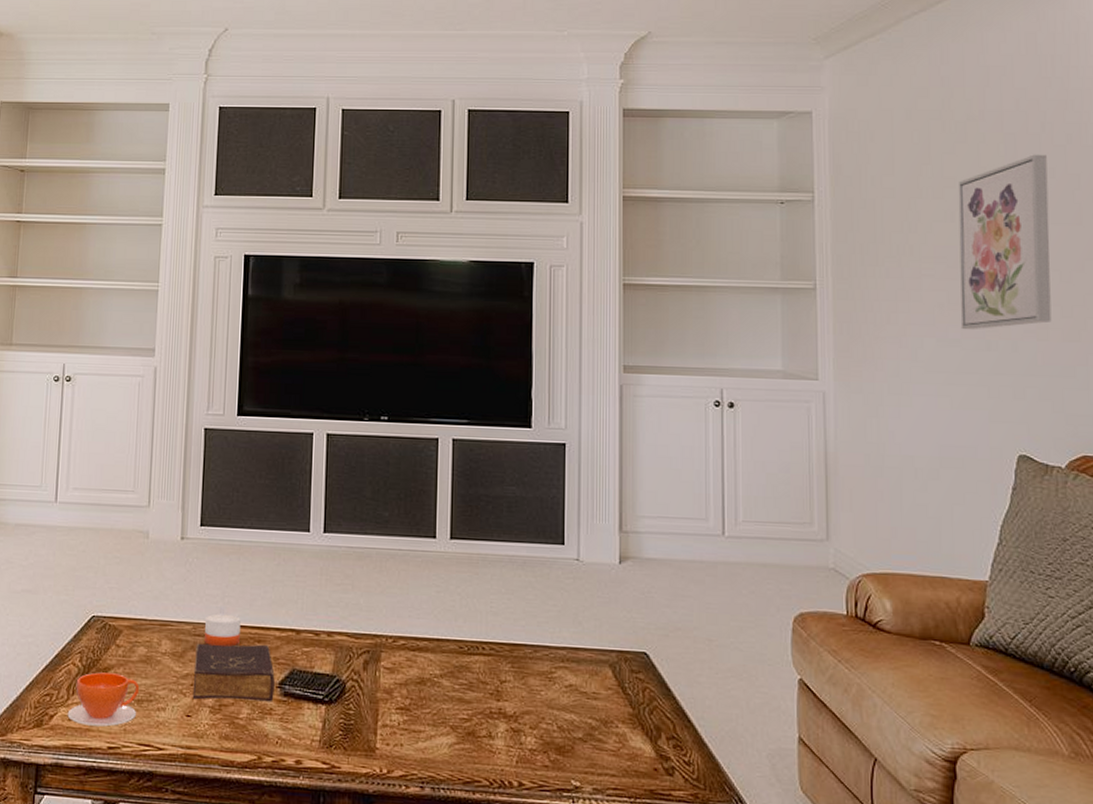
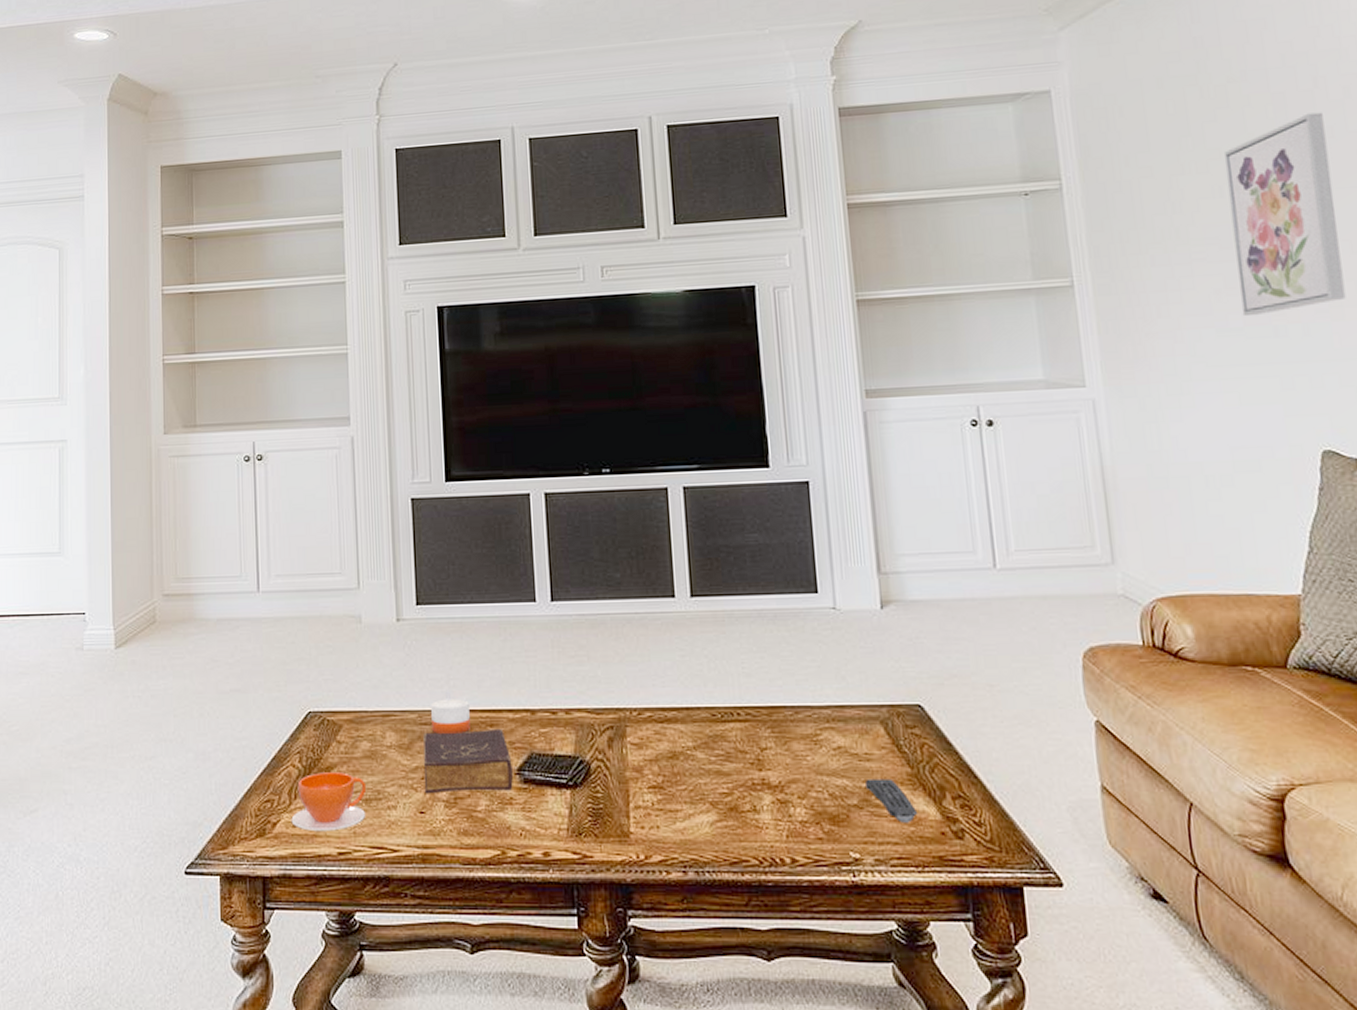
remote control: none [591,715,635,758] -> present [866,778,918,823]

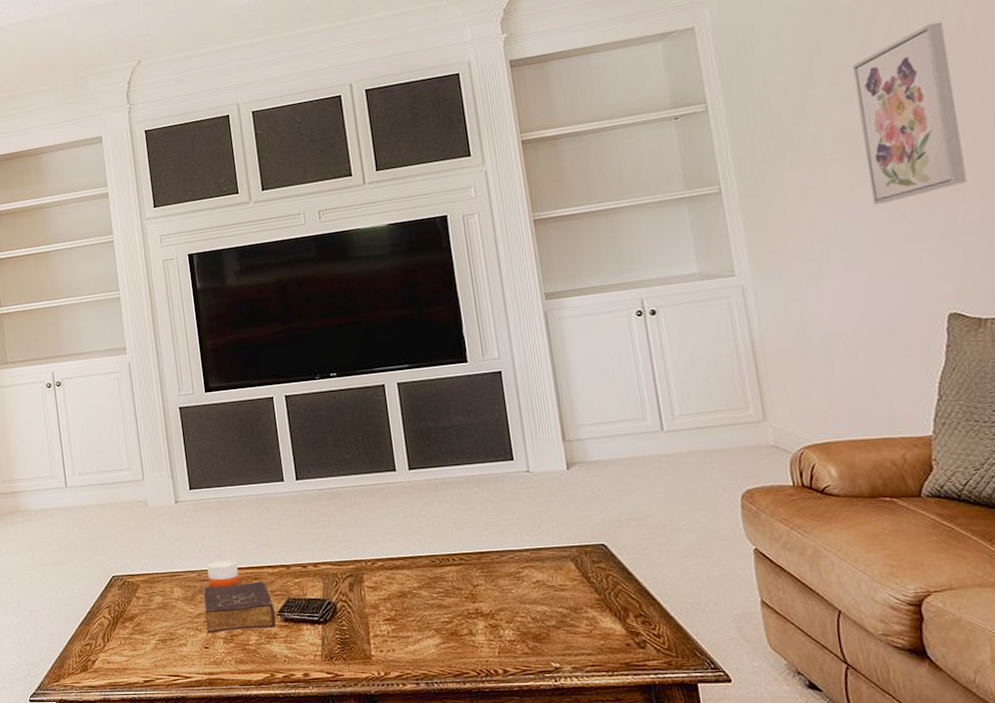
teacup: present [291,772,367,831] -> none [106,620,164,666]
remote control: present [866,778,918,823] -> none [561,604,607,638]

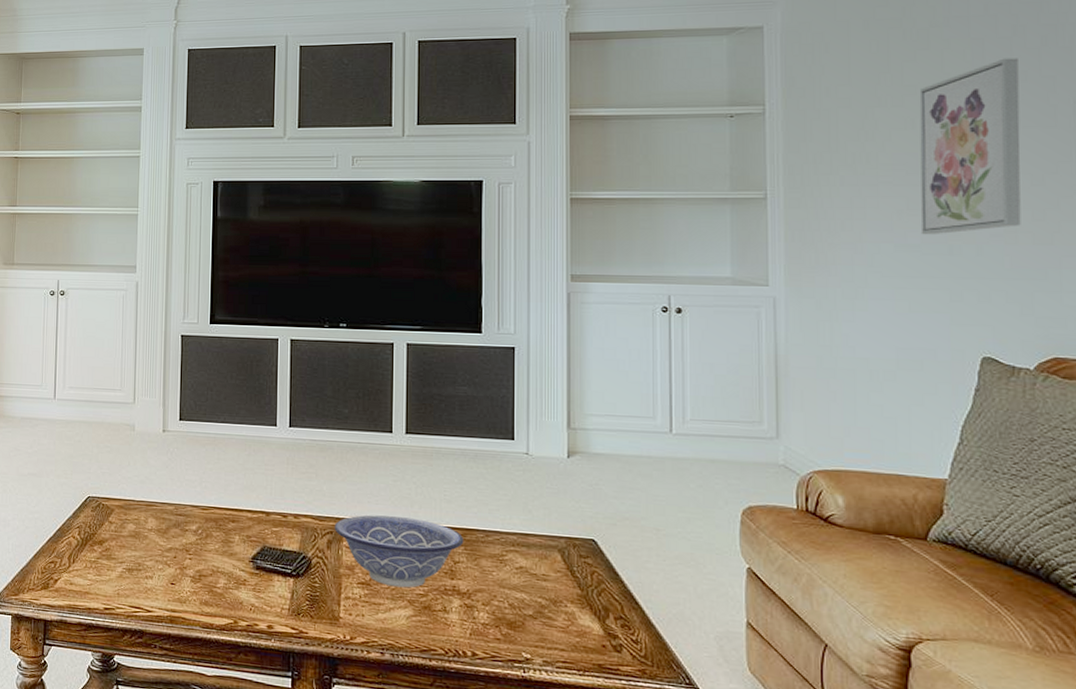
book: present [203,581,276,634] -> none [176,521,248,574]
candle: present [207,560,239,588] -> none [185,496,216,525]
decorative bowl: none [353,550,480,619] -> present [334,515,464,588]

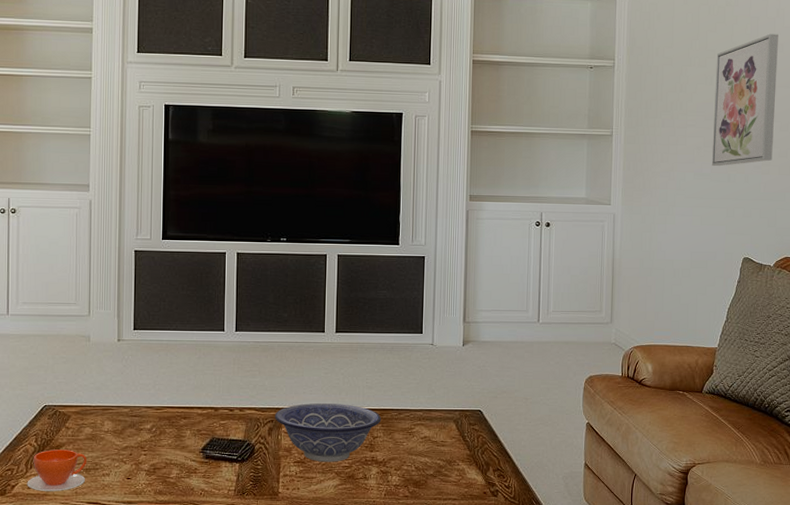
teacup: none [69,544,130,591] -> present [27,449,87,491]

